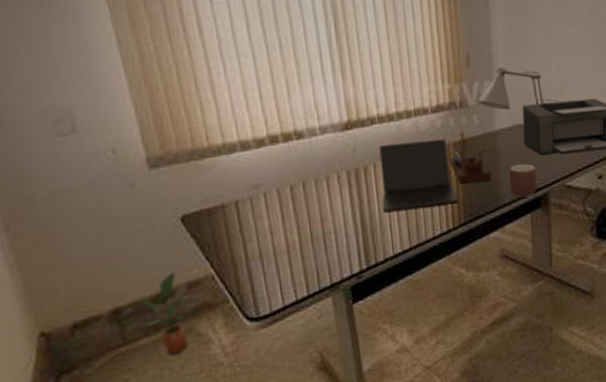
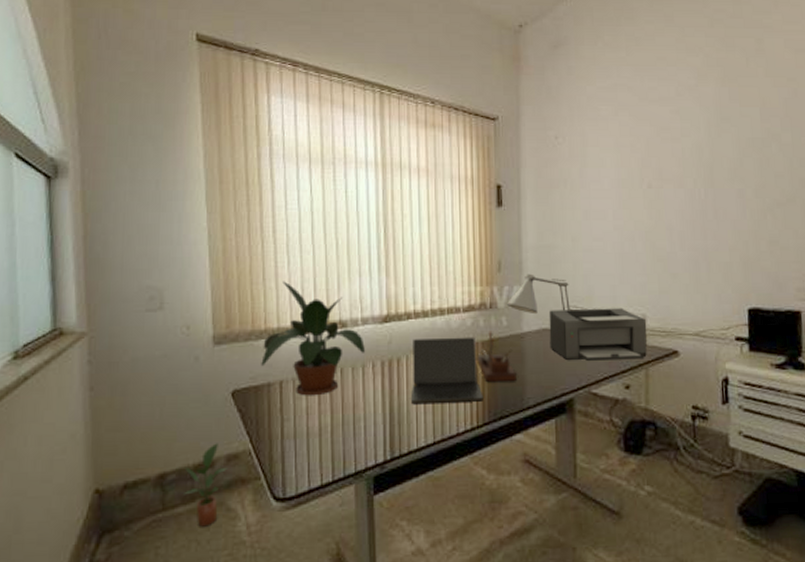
potted plant: none [208,90,327,214] -> present [261,281,365,396]
mug: present [508,163,537,198] -> none [534,367,562,401]

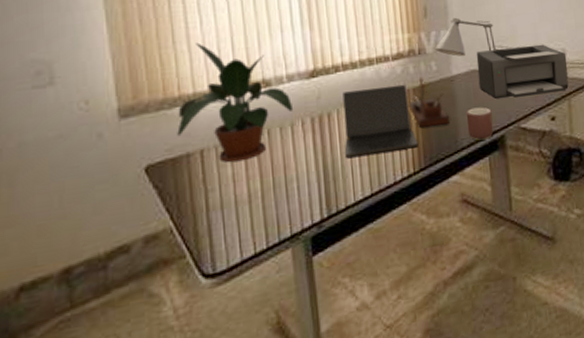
potted plant: present [184,443,228,527] -> none [94,225,147,320]
mug: none [534,367,562,401] -> present [466,107,494,141]

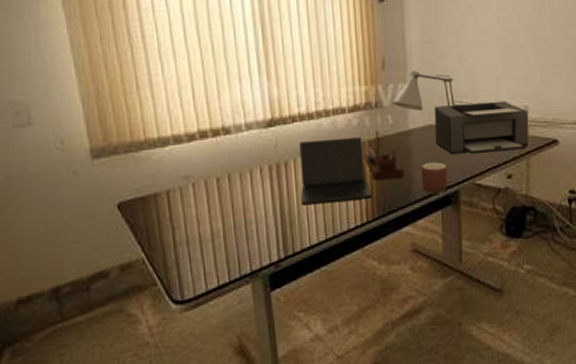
potted plant: present [177,42,293,163] -> none [144,89,251,204]

